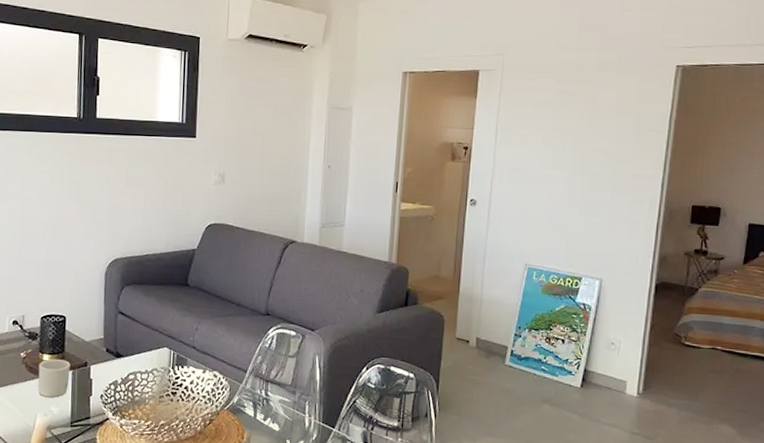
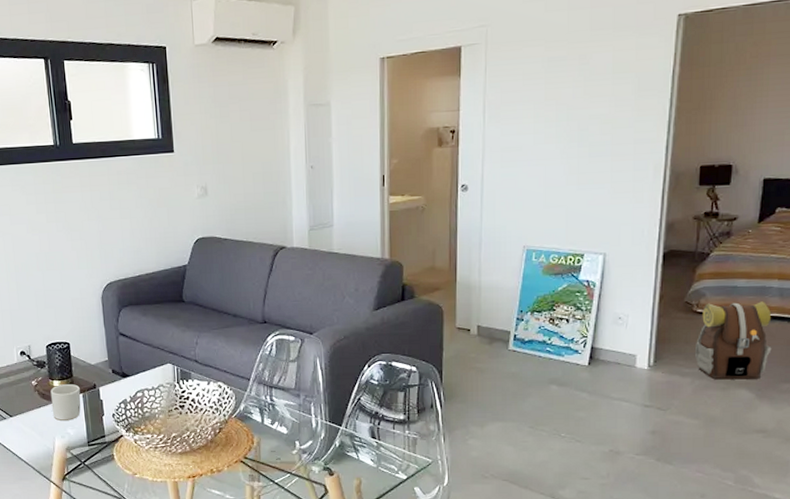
backpack: none [681,337,754,416] -> present [694,301,772,380]

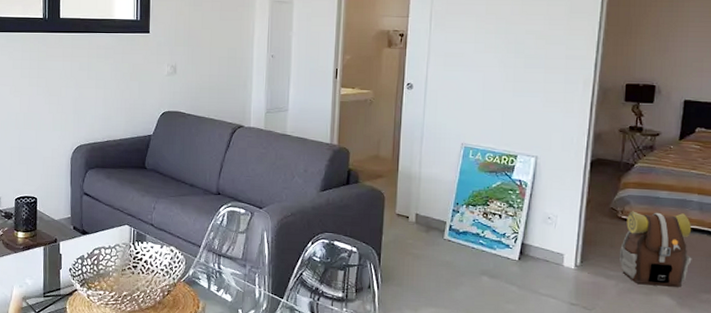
mug: present [50,383,81,420] -> none [14,236,42,271]

